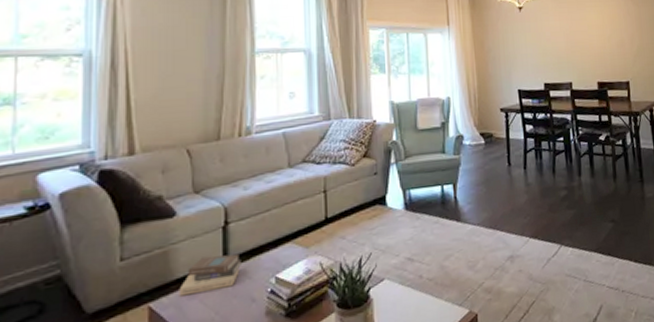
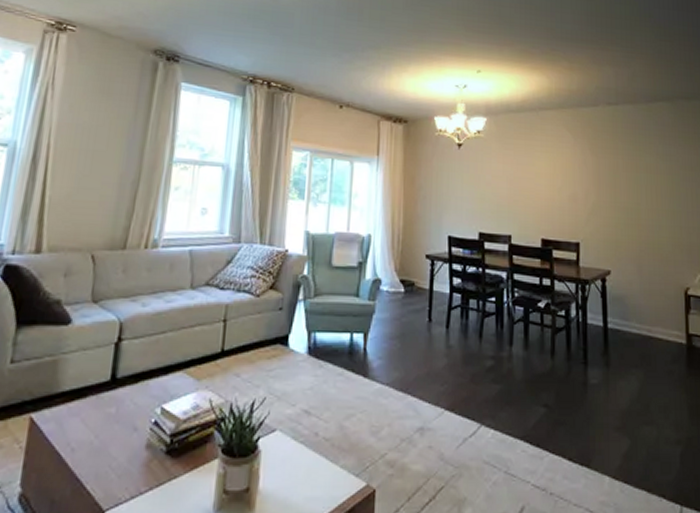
books: present [179,253,241,297] -> none [61,372,129,412]

